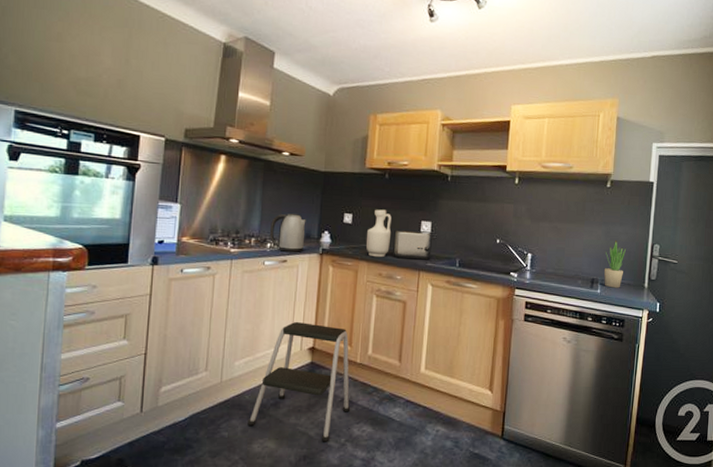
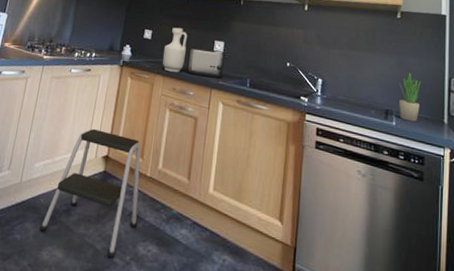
kettle: present [270,213,306,252] -> none [78,26,111,63]

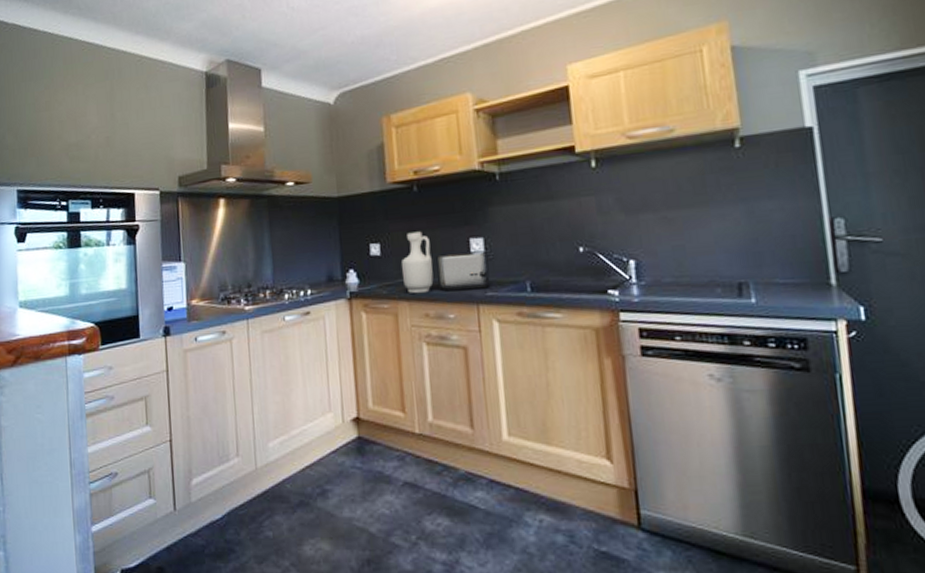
step stool: present [39,128,141,259] -> none [293,386,416,541]
potted plant: present [398,71,421,122] -> none [753,221,790,293]

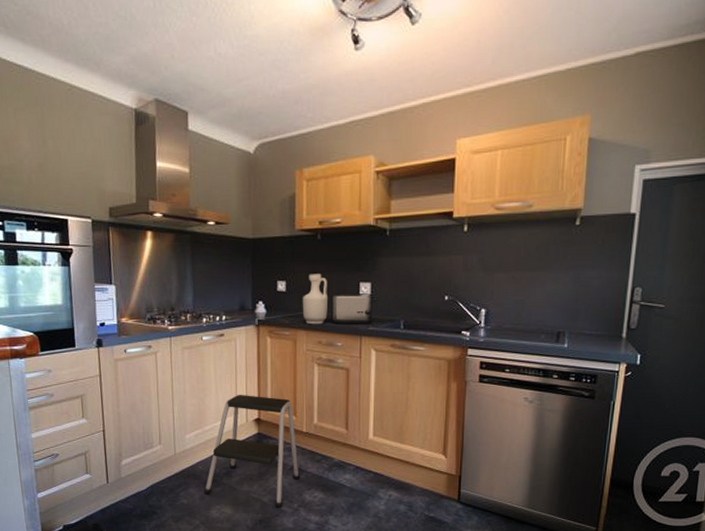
step stool: none [293,386,416,541] -> present [204,394,300,508]

